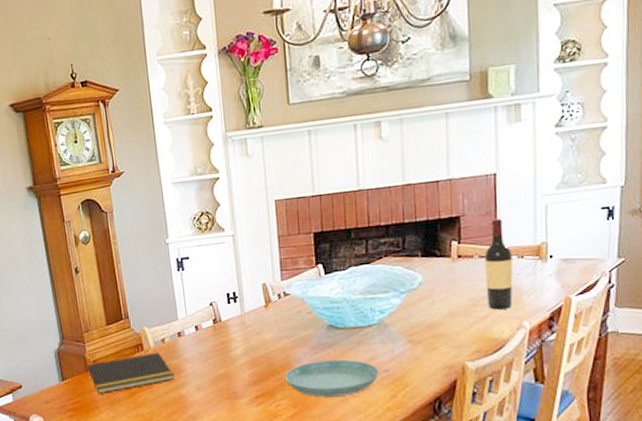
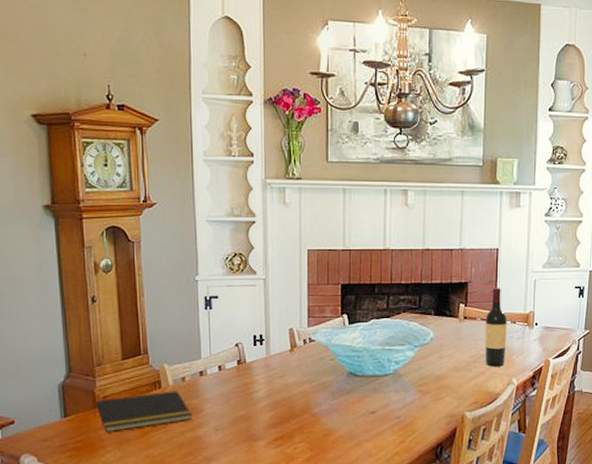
saucer: present [284,359,379,397] -> none [303,405,391,441]

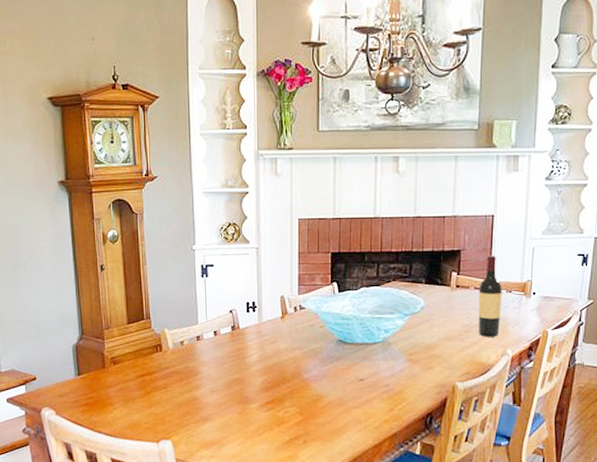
notepad: present [94,391,192,433] -> none [104,354,190,391]

